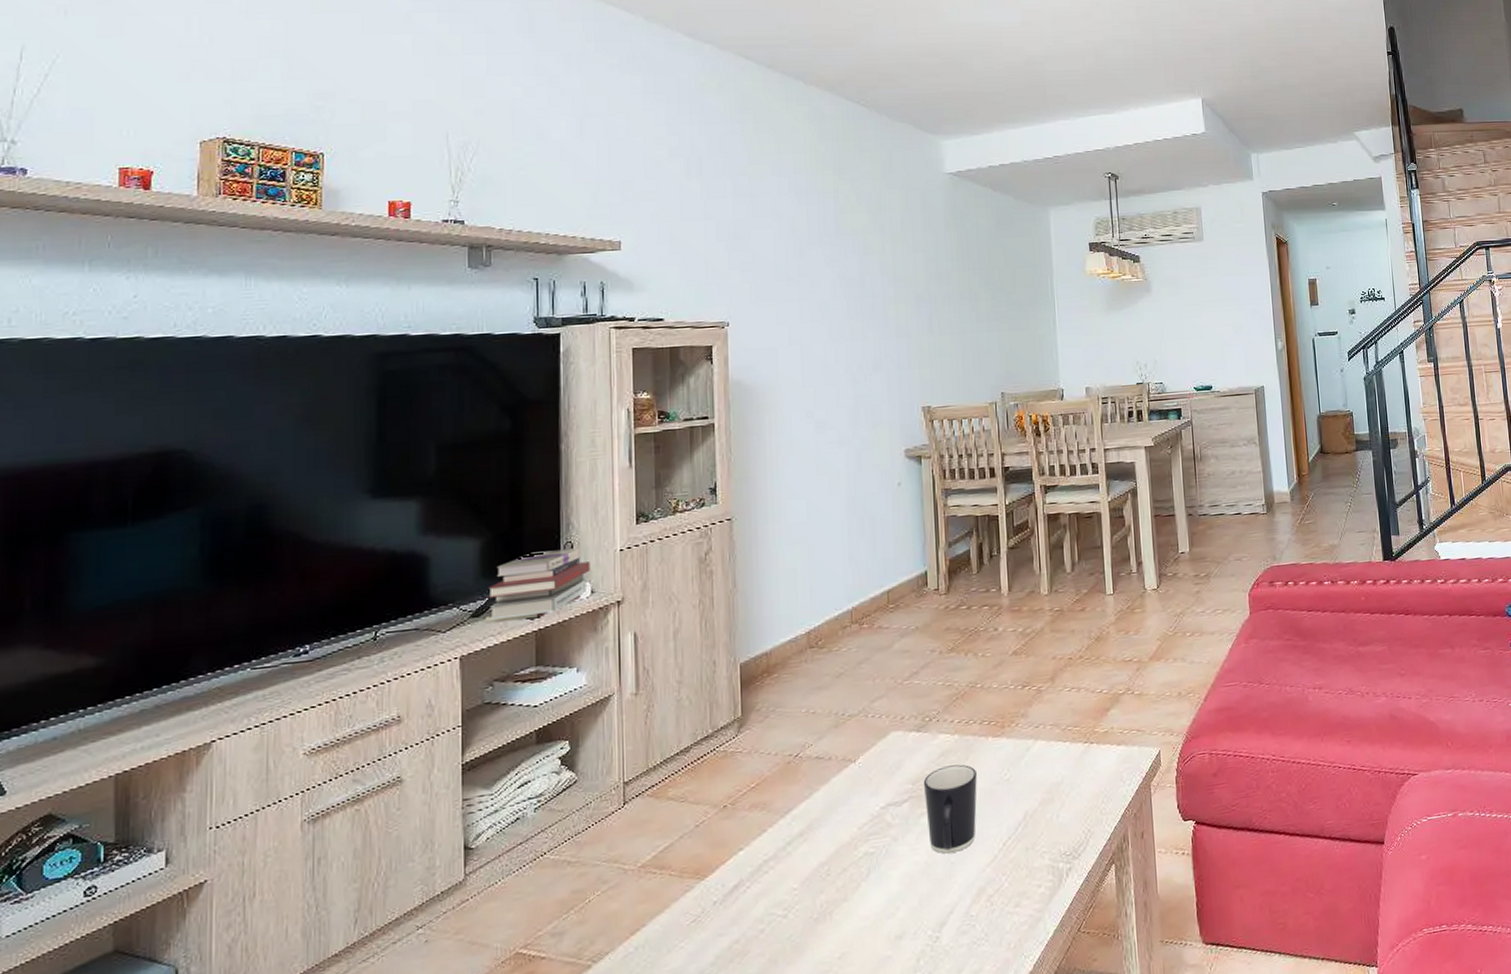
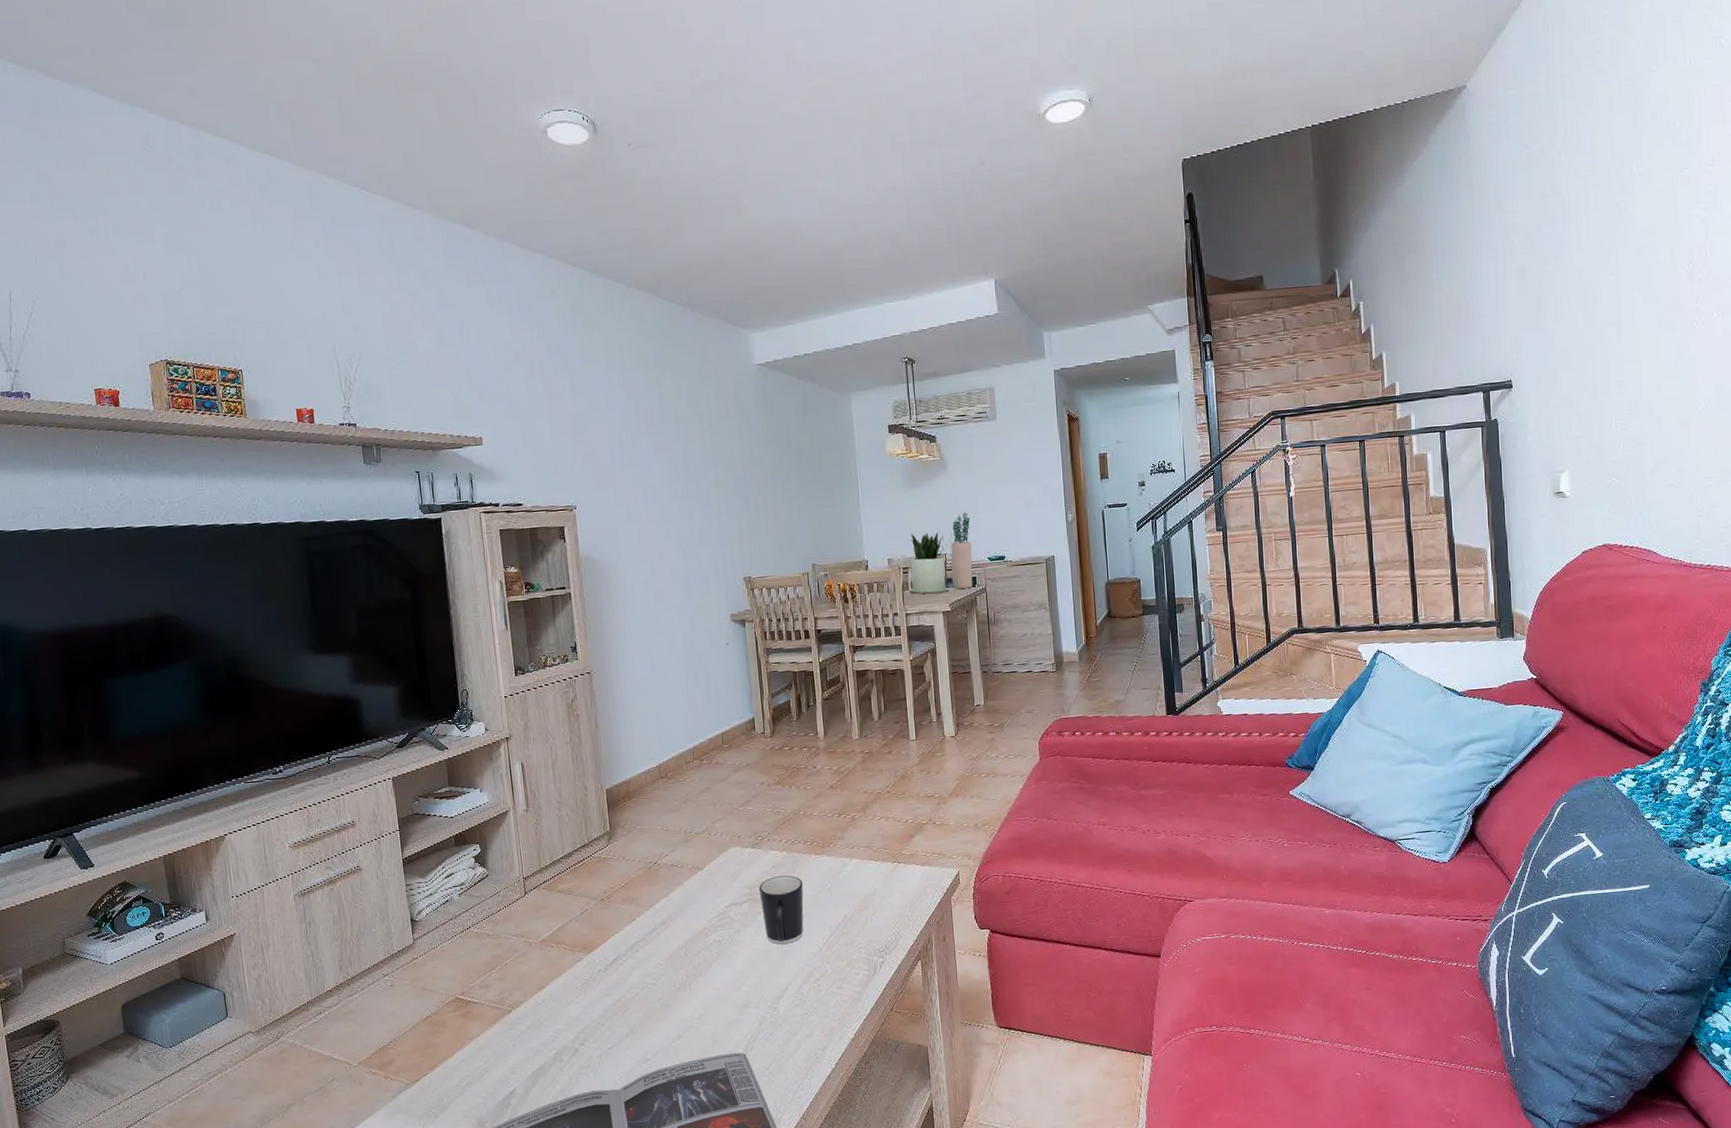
books: present [485,548,591,622] -> none [407,694,483,752]
planter: none [1107,358,1152,428] -> present [908,531,949,595]
vase: none [1154,337,1178,423] -> present [950,511,973,590]

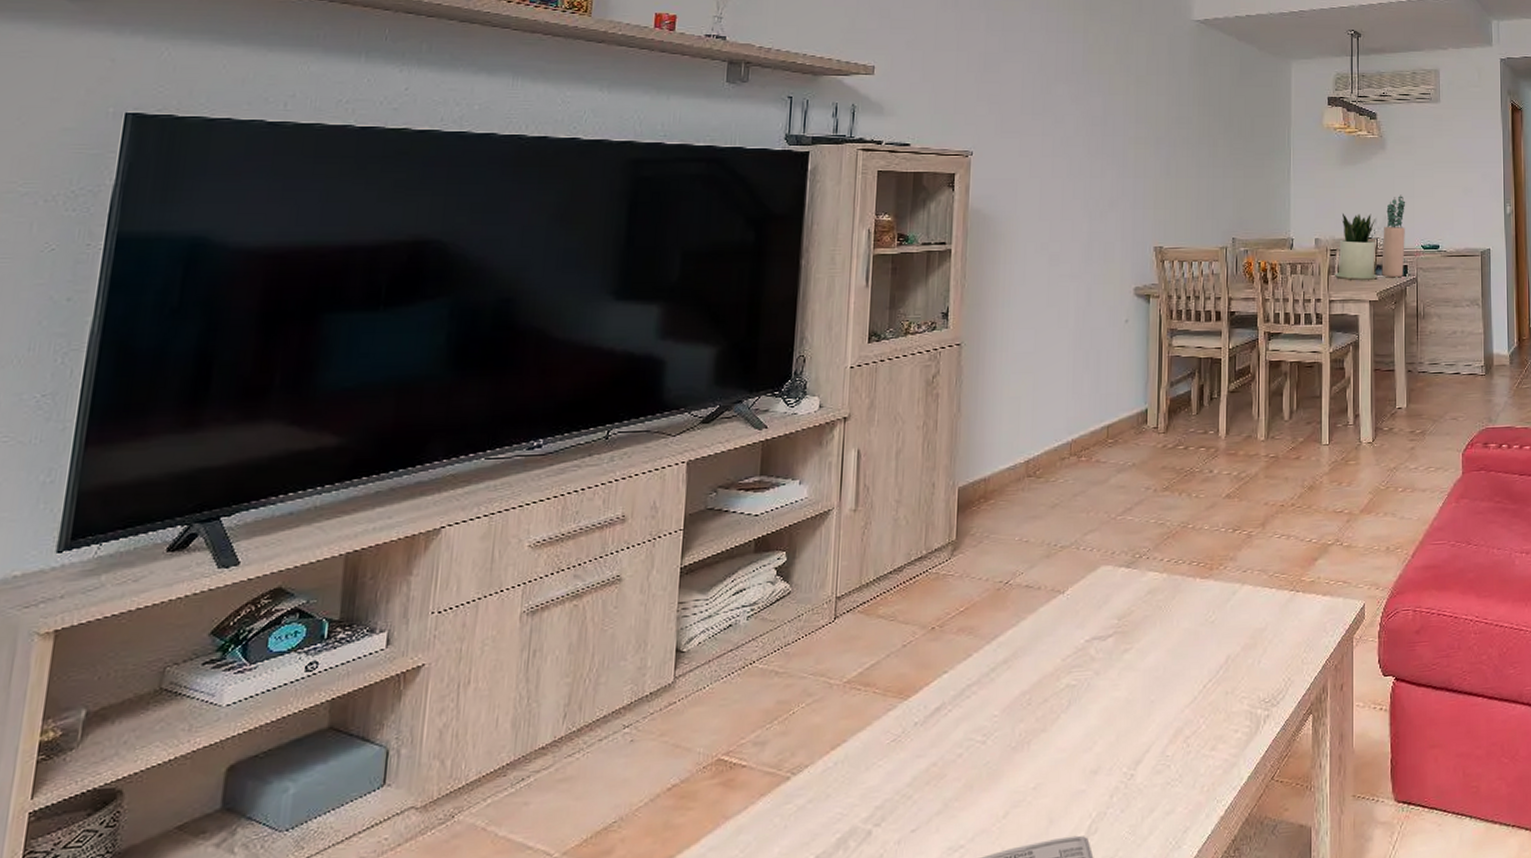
mug: present [758,875,804,945] -> none [1129,603,1182,692]

